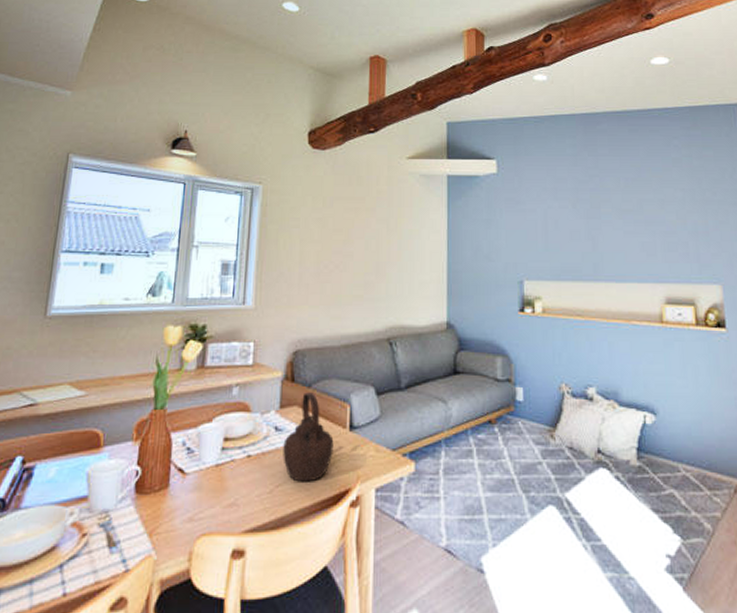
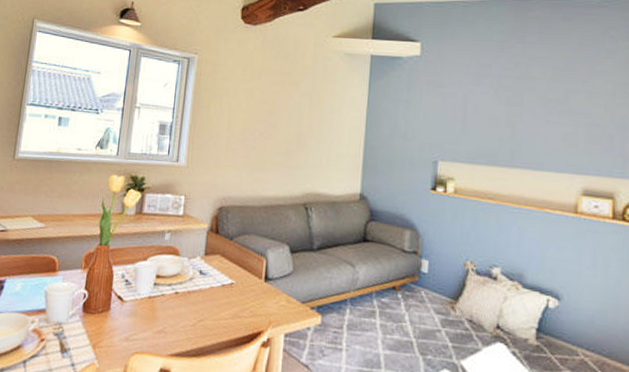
teapot: present [283,392,334,482] -> none [205,244,250,321]

